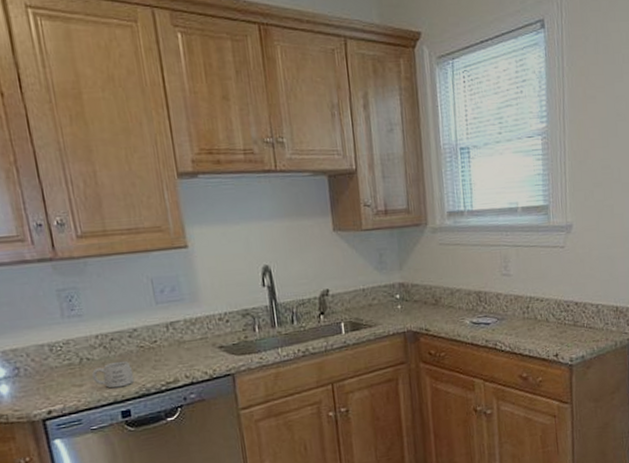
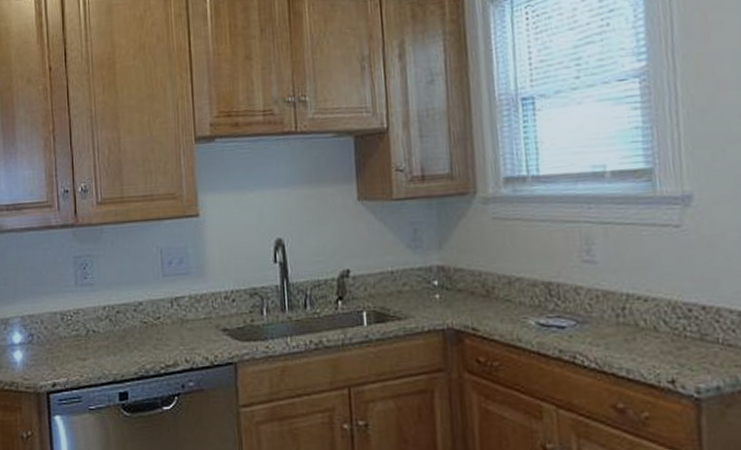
mug: present [92,360,135,389] -> none [96,336,135,366]

